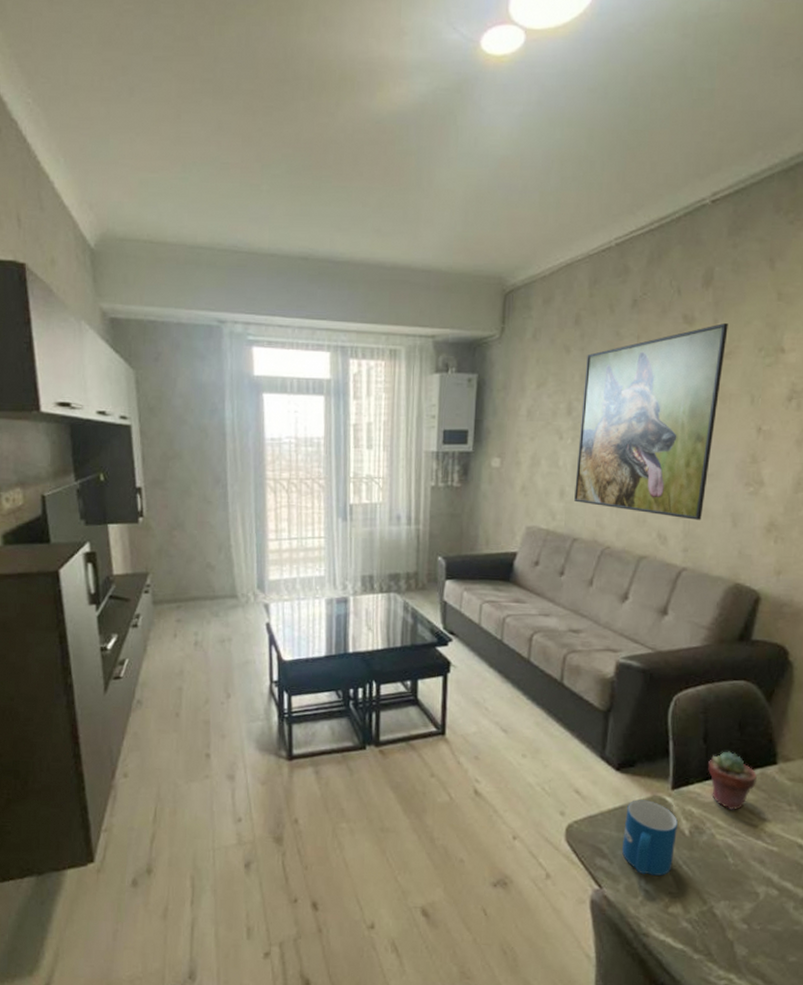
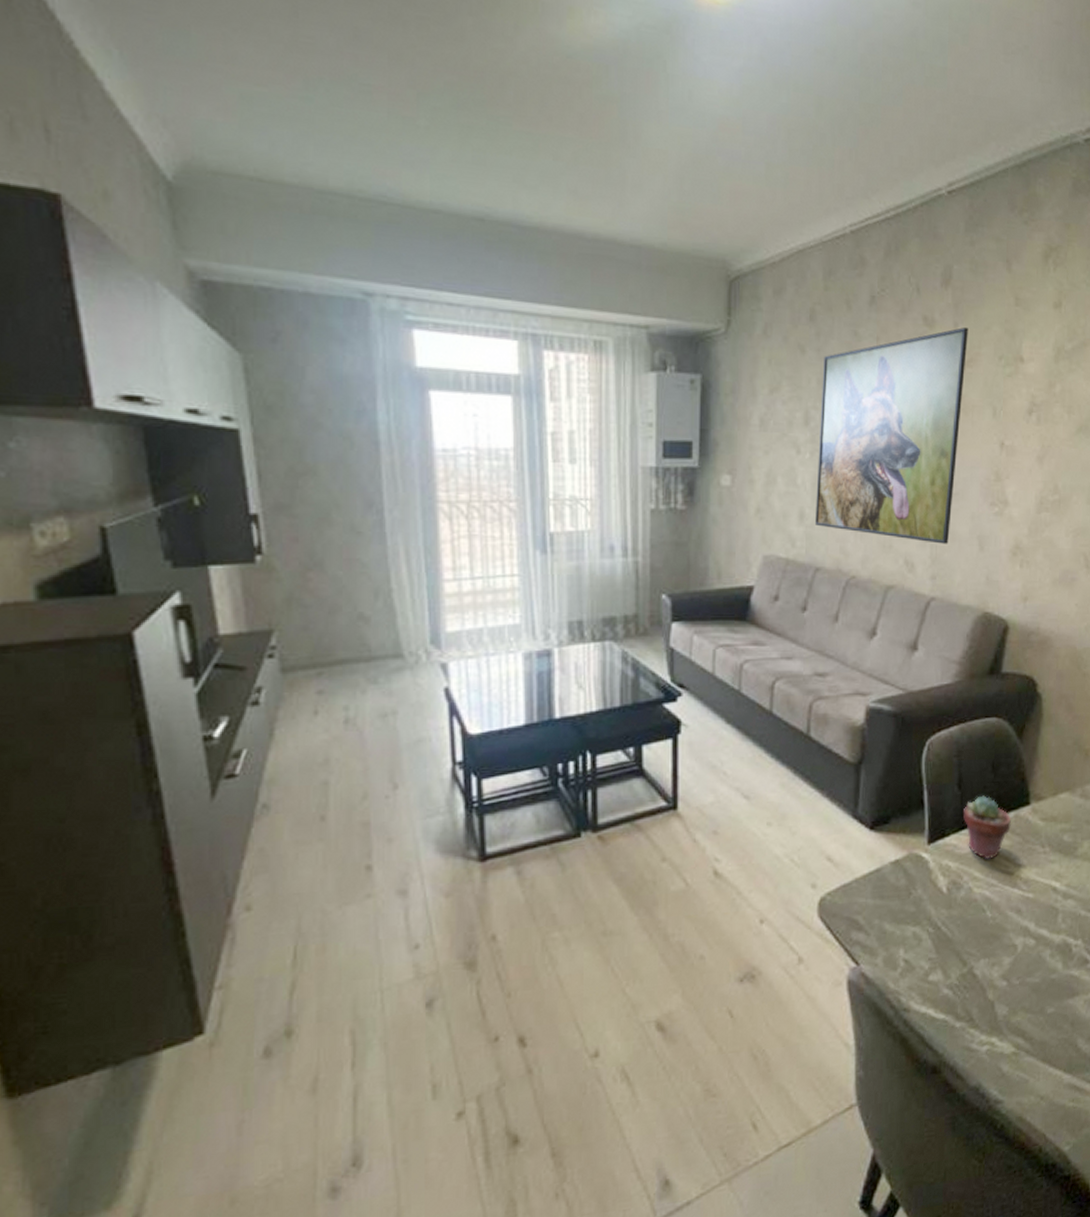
mug: present [622,800,678,876] -> none [879,859,935,943]

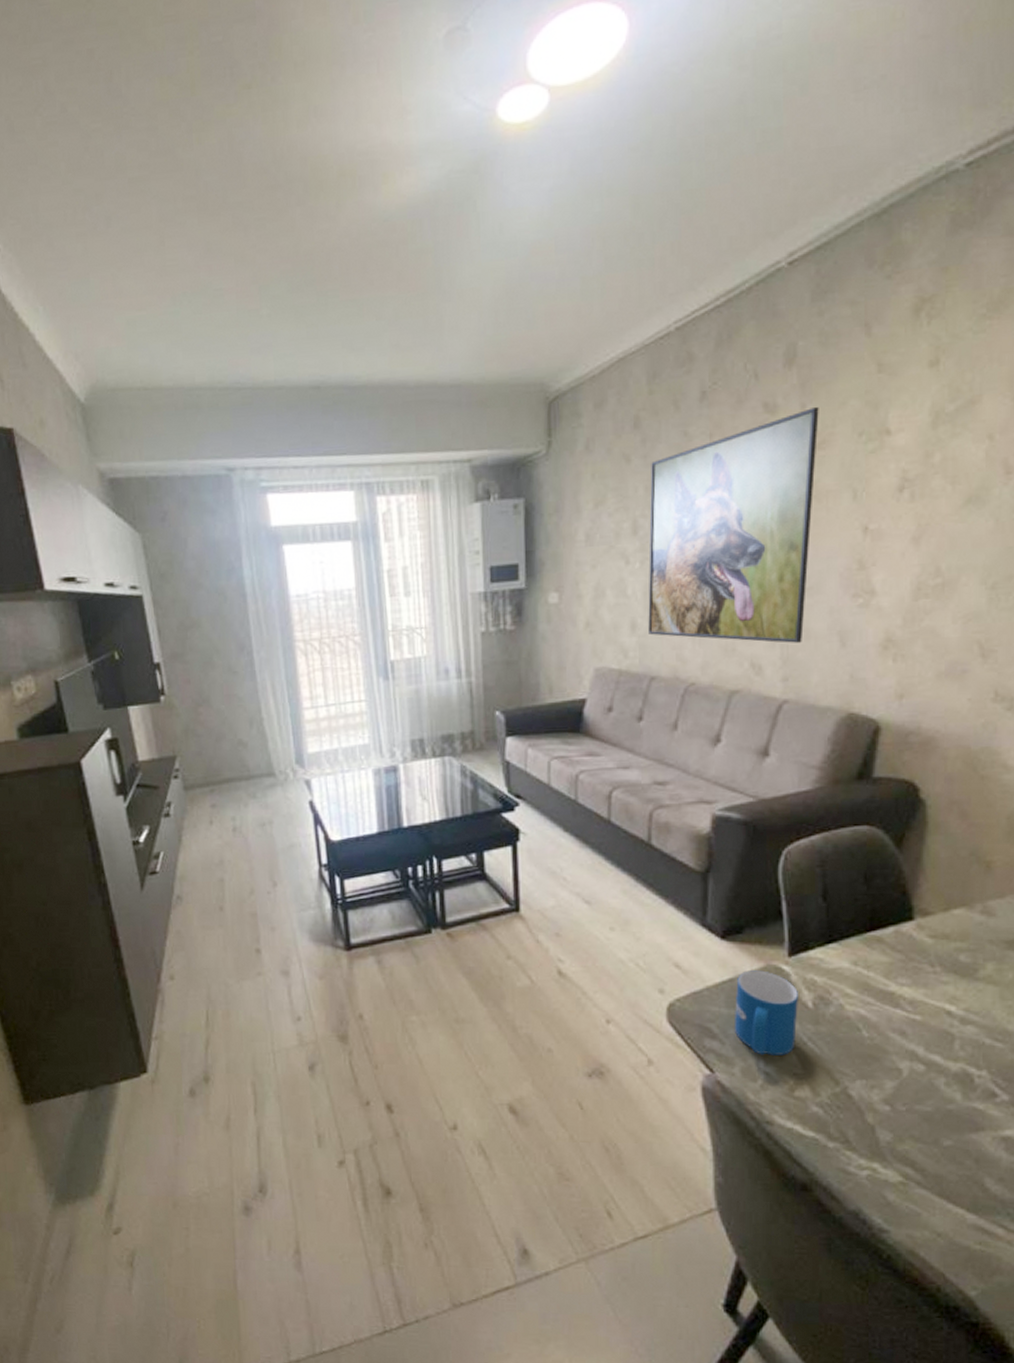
mug: none [879,859,935,943] -> present [735,970,798,1055]
potted succulent: present [964,795,1012,860] -> none [830,908,891,977]

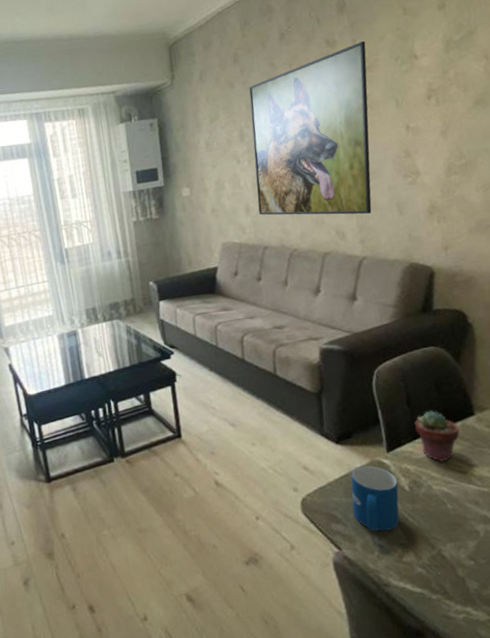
potted succulent: none [830,908,891,977] -> present [415,410,460,462]

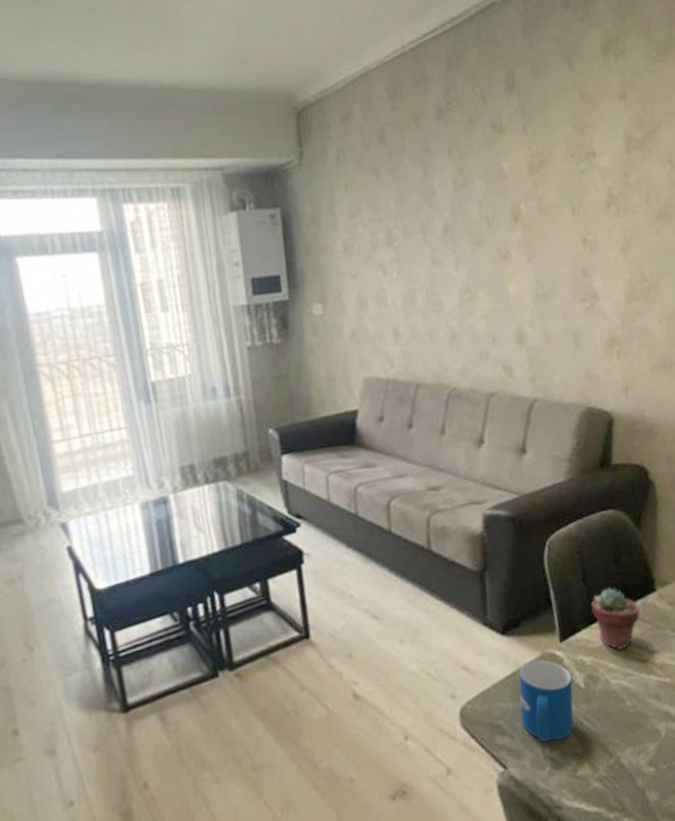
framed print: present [249,40,372,215] -> none [399,129,544,346]

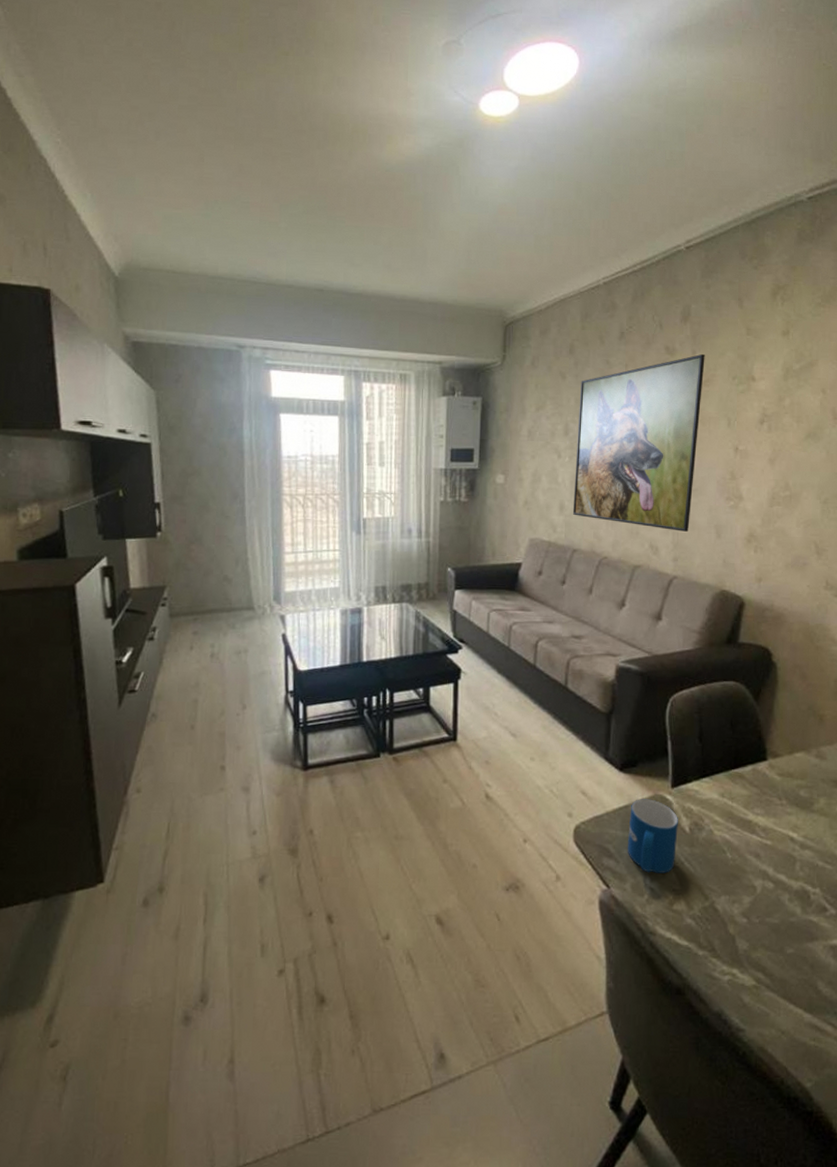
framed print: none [399,129,544,346] -> present [573,353,705,532]
potted succulent: present [591,587,641,651] -> none [704,749,750,807]

